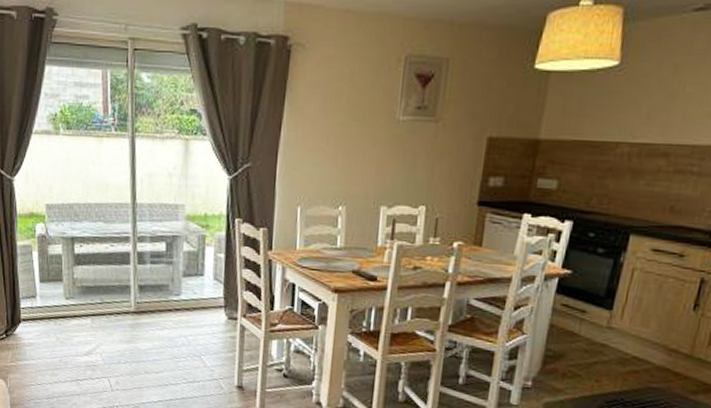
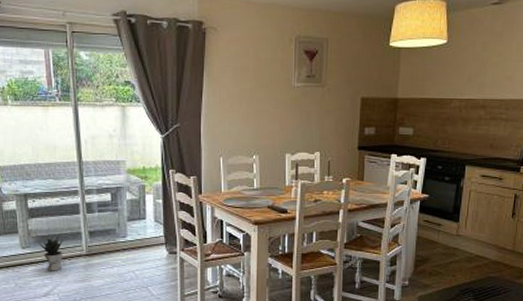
potted plant: none [84,286,110,328] -> present [39,234,63,271]

